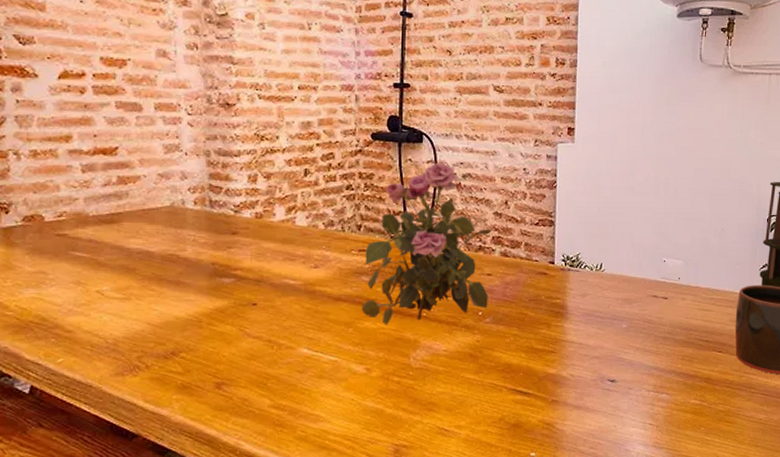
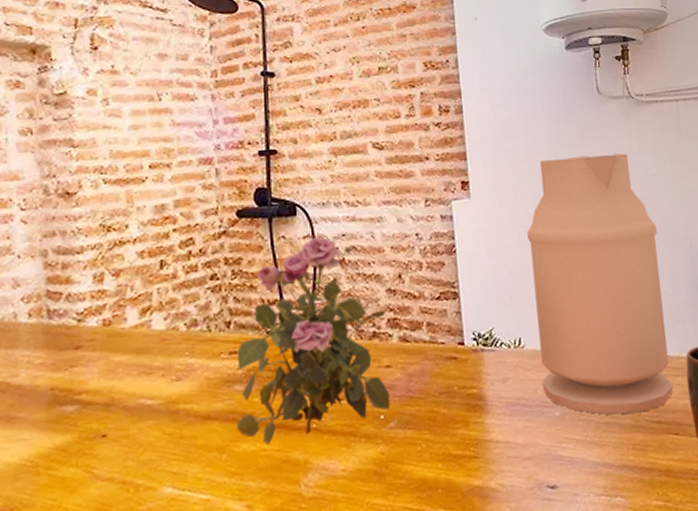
water jug: none [614,115,732,332] -> present [527,152,674,415]

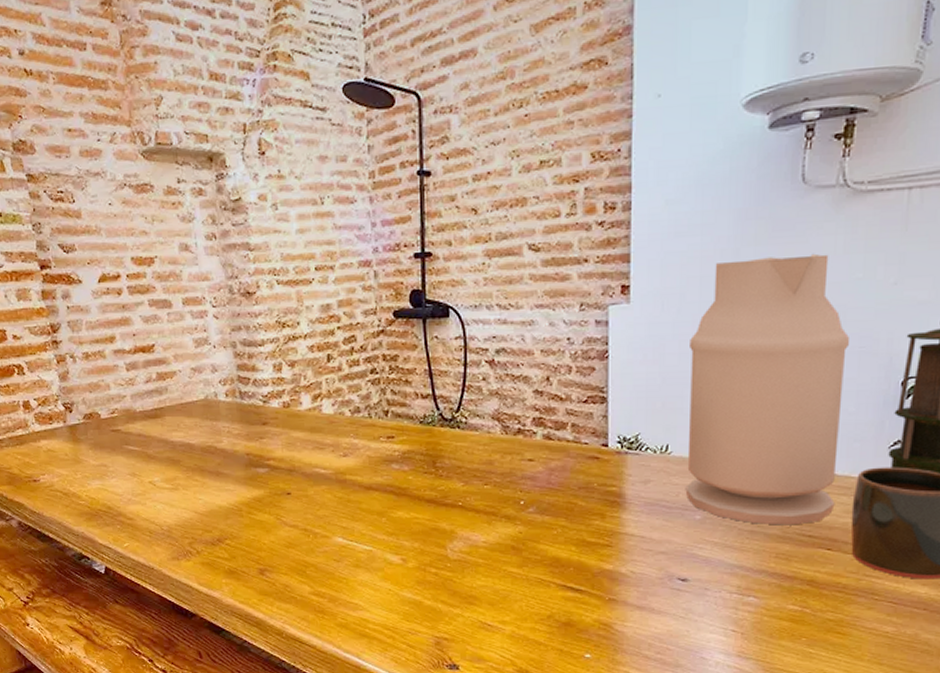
flower bouquet: present [236,237,391,445] -> none [393,339,533,515]

